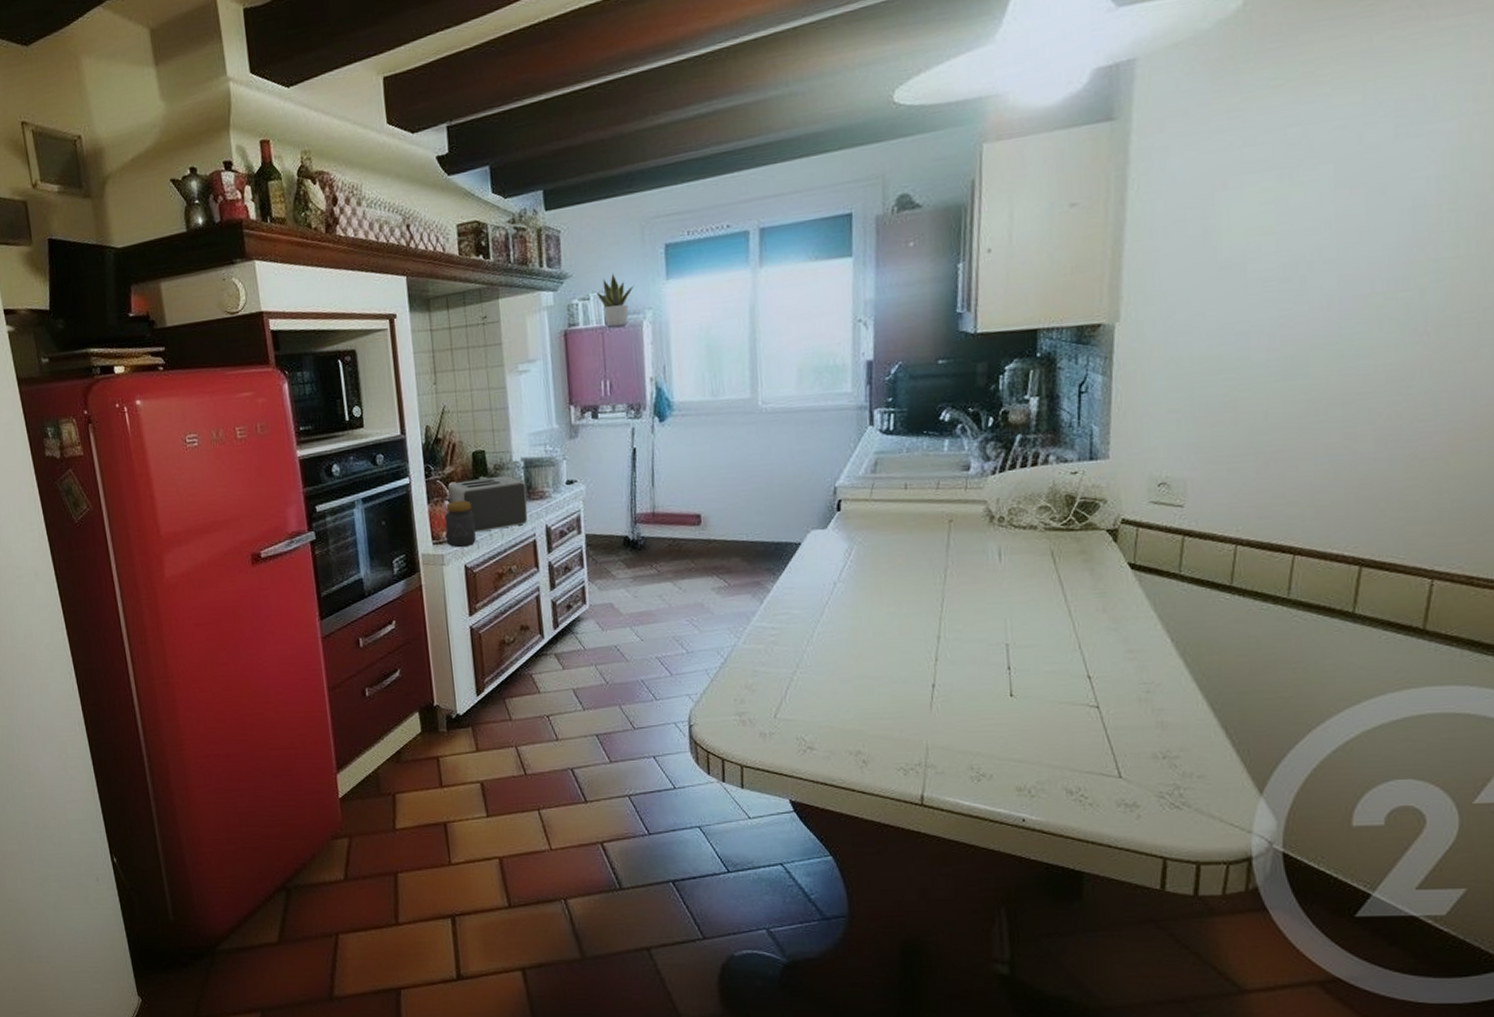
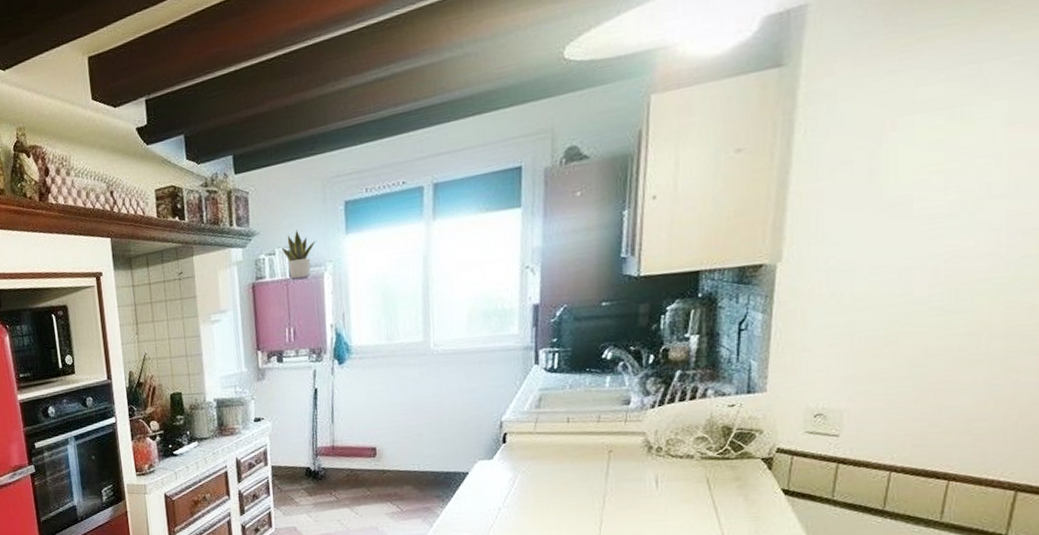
jar: present [444,500,476,547] -> none [146,437,174,478]
toaster: present [448,475,528,533] -> none [149,414,220,465]

